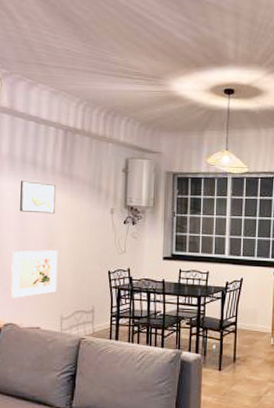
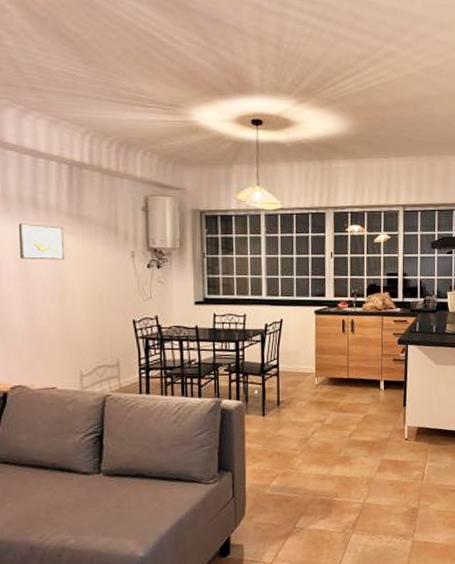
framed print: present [10,250,58,298] -> none [14,301,73,357]

